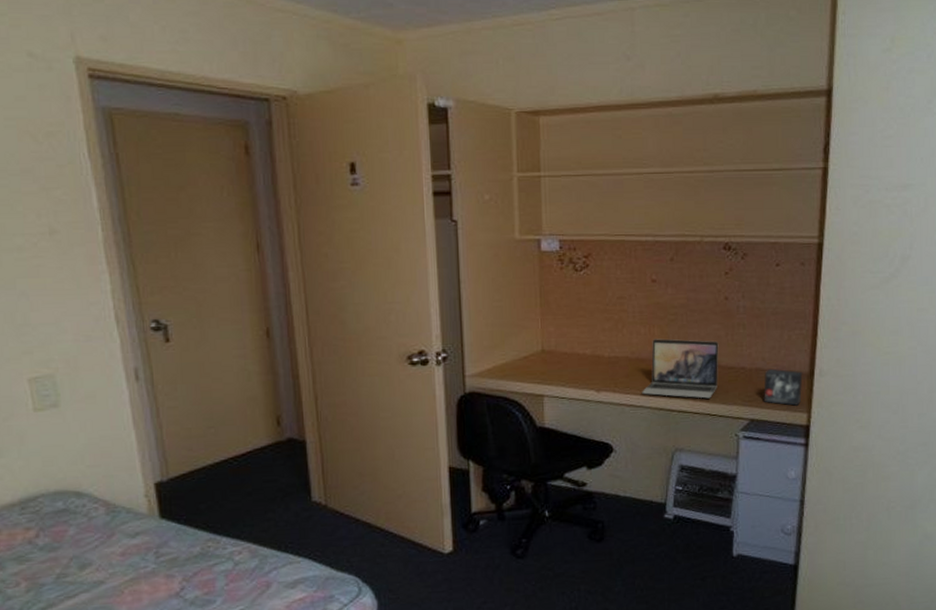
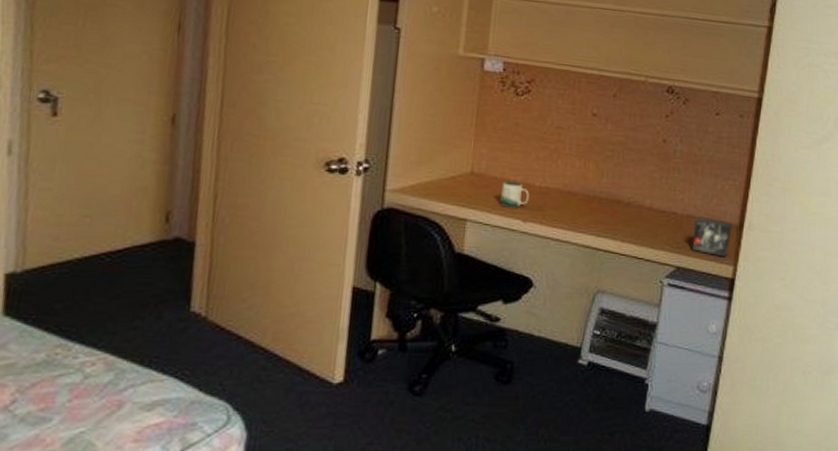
mug: none [573,354,600,380] -> present [500,181,530,208]
laptop: present [642,339,719,399] -> none [570,173,653,241]

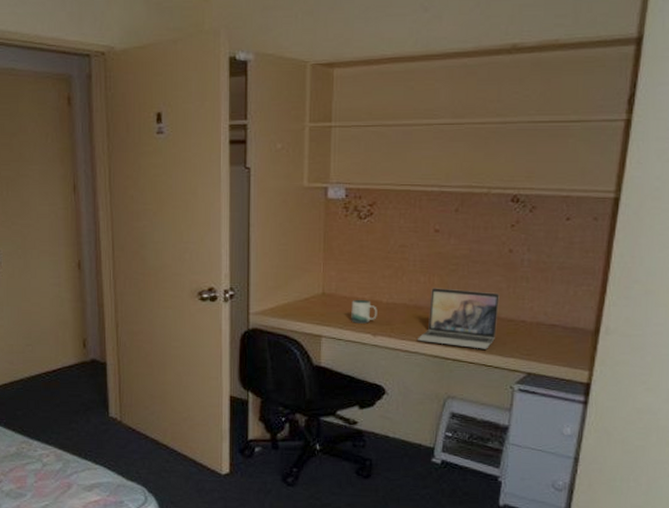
laptop: none [570,173,653,241] -> present [418,288,500,349]
small box: present [692,216,733,257] -> none [543,323,587,363]

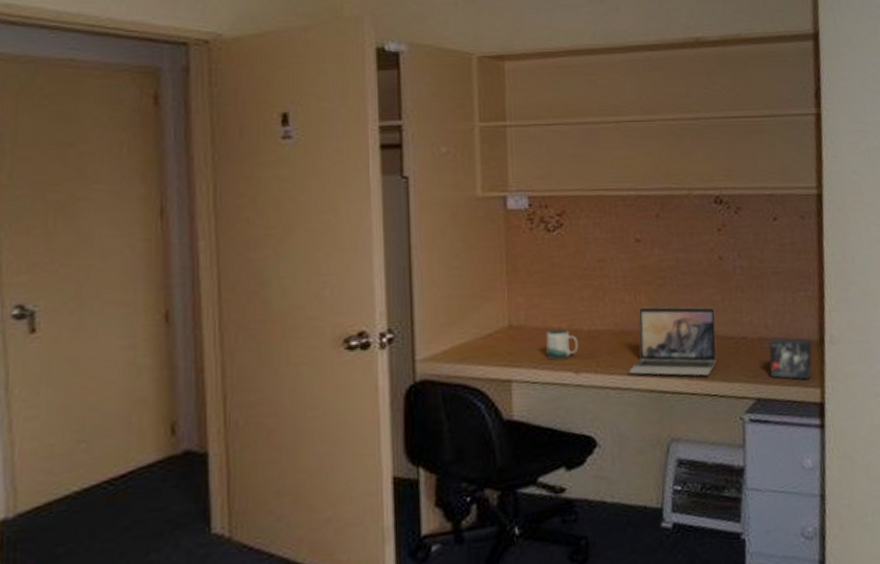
small box: none [543,323,587,363] -> present [769,337,813,380]

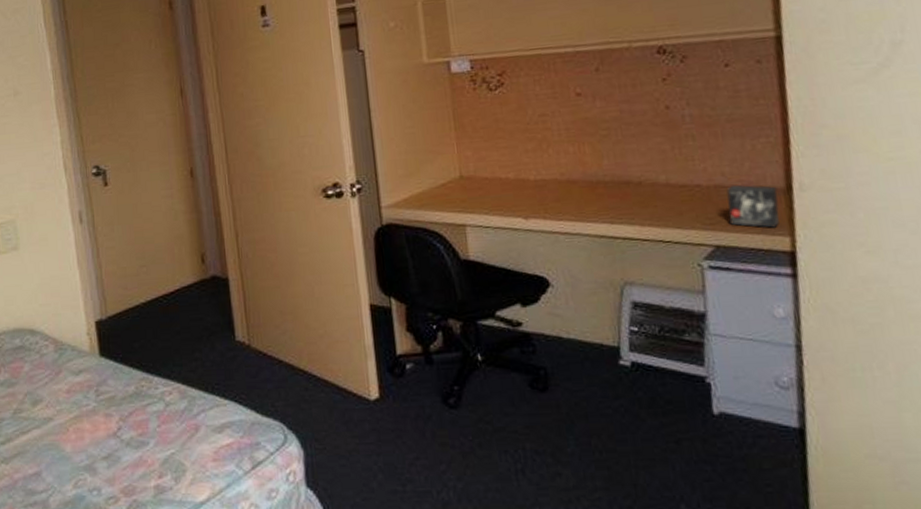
mug: present [546,329,579,360] -> none [494,178,526,207]
laptop: present [629,307,717,376] -> none [577,156,669,223]

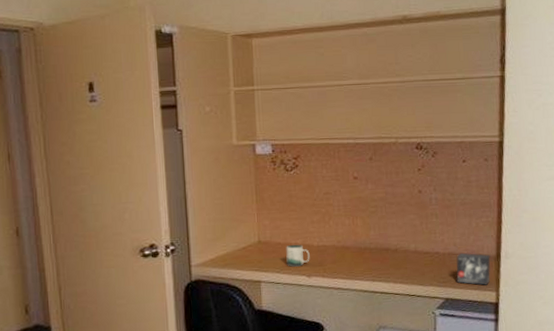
mug: none [494,178,526,207] -> present [286,244,310,267]

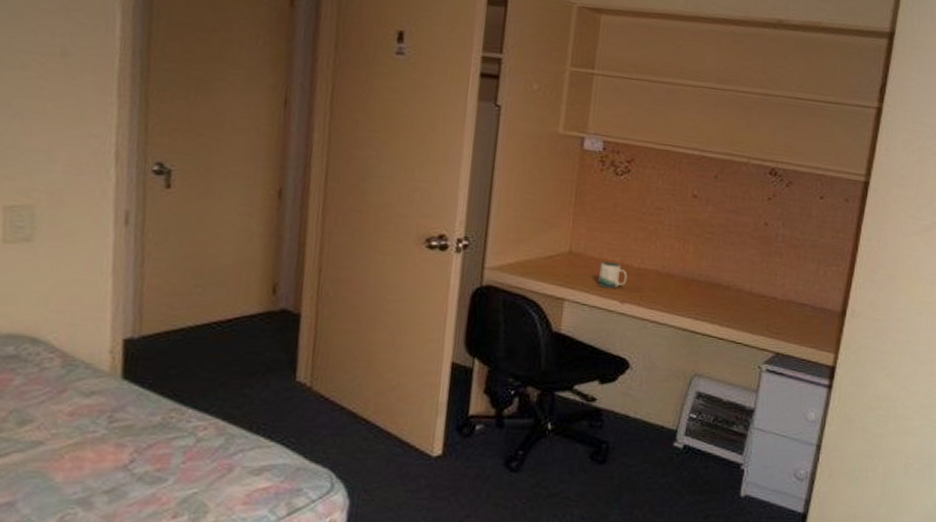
small box: present [456,253,490,285] -> none [792,302,835,345]

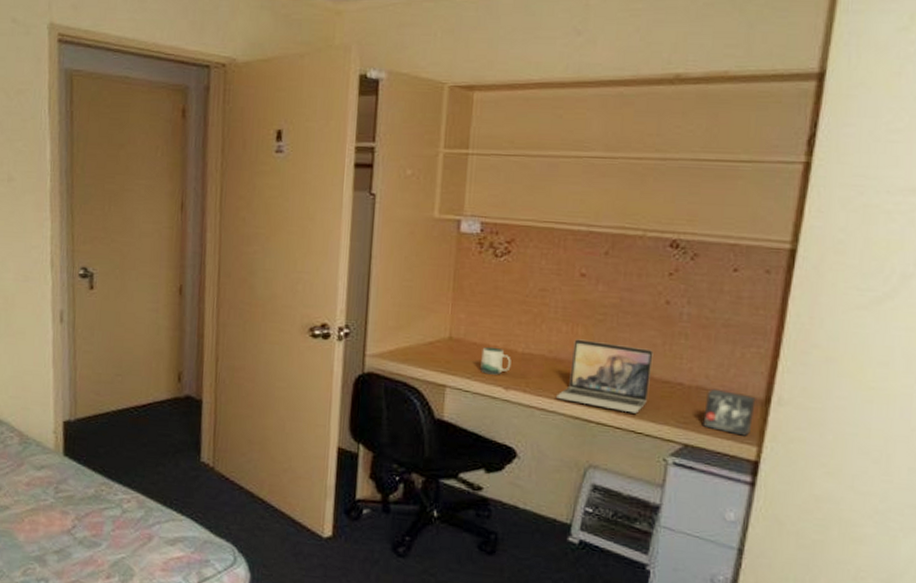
laptop: none [667,256,753,325] -> present [556,339,654,414]
small box: none [792,302,835,345] -> present [703,388,756,436]

